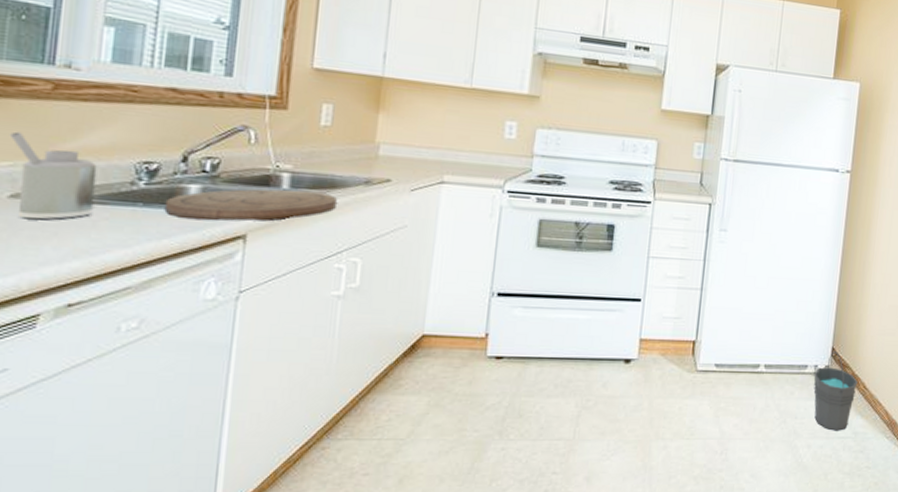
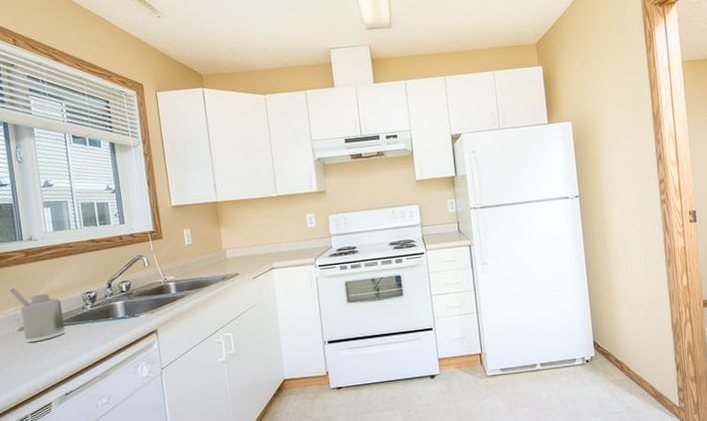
cutting board: present [164,189,337,222] -> none [104,291,208,326]
bucket: present [813,351,858,431] -> none [583,344,622,408]

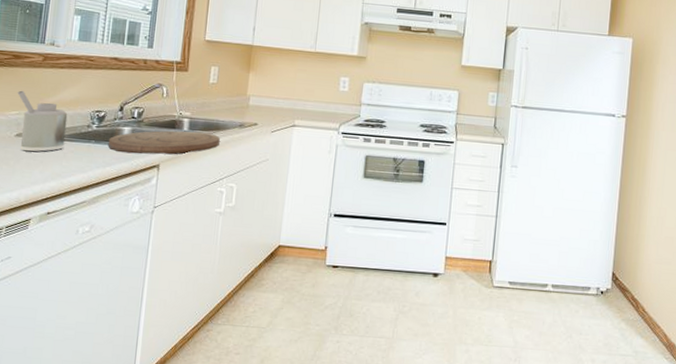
cutting board: none [104,291,208,326] -> present [108,130,220,155]

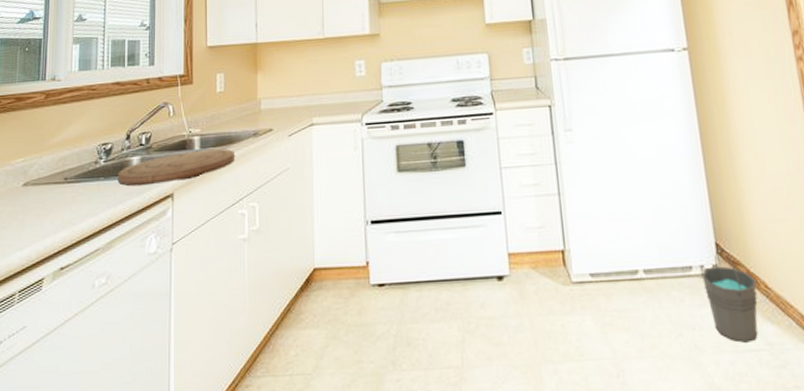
soap dispenser: present [17,90,68,153] -> none [22,134,74,202]
bucket: none [596,276,637,349] -> present [701,247,758,343]

